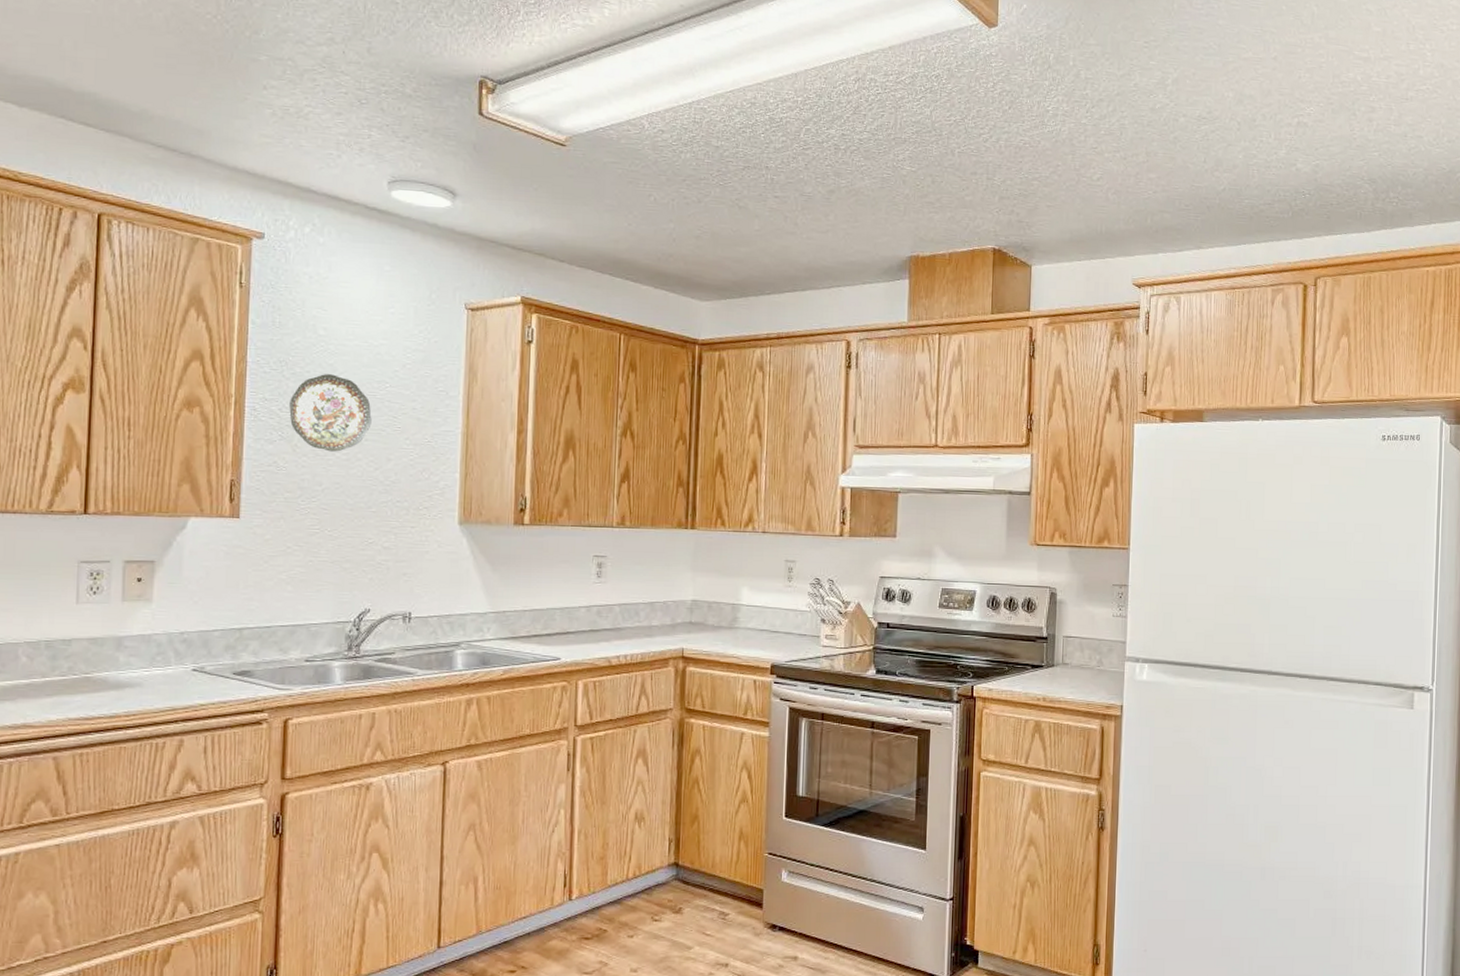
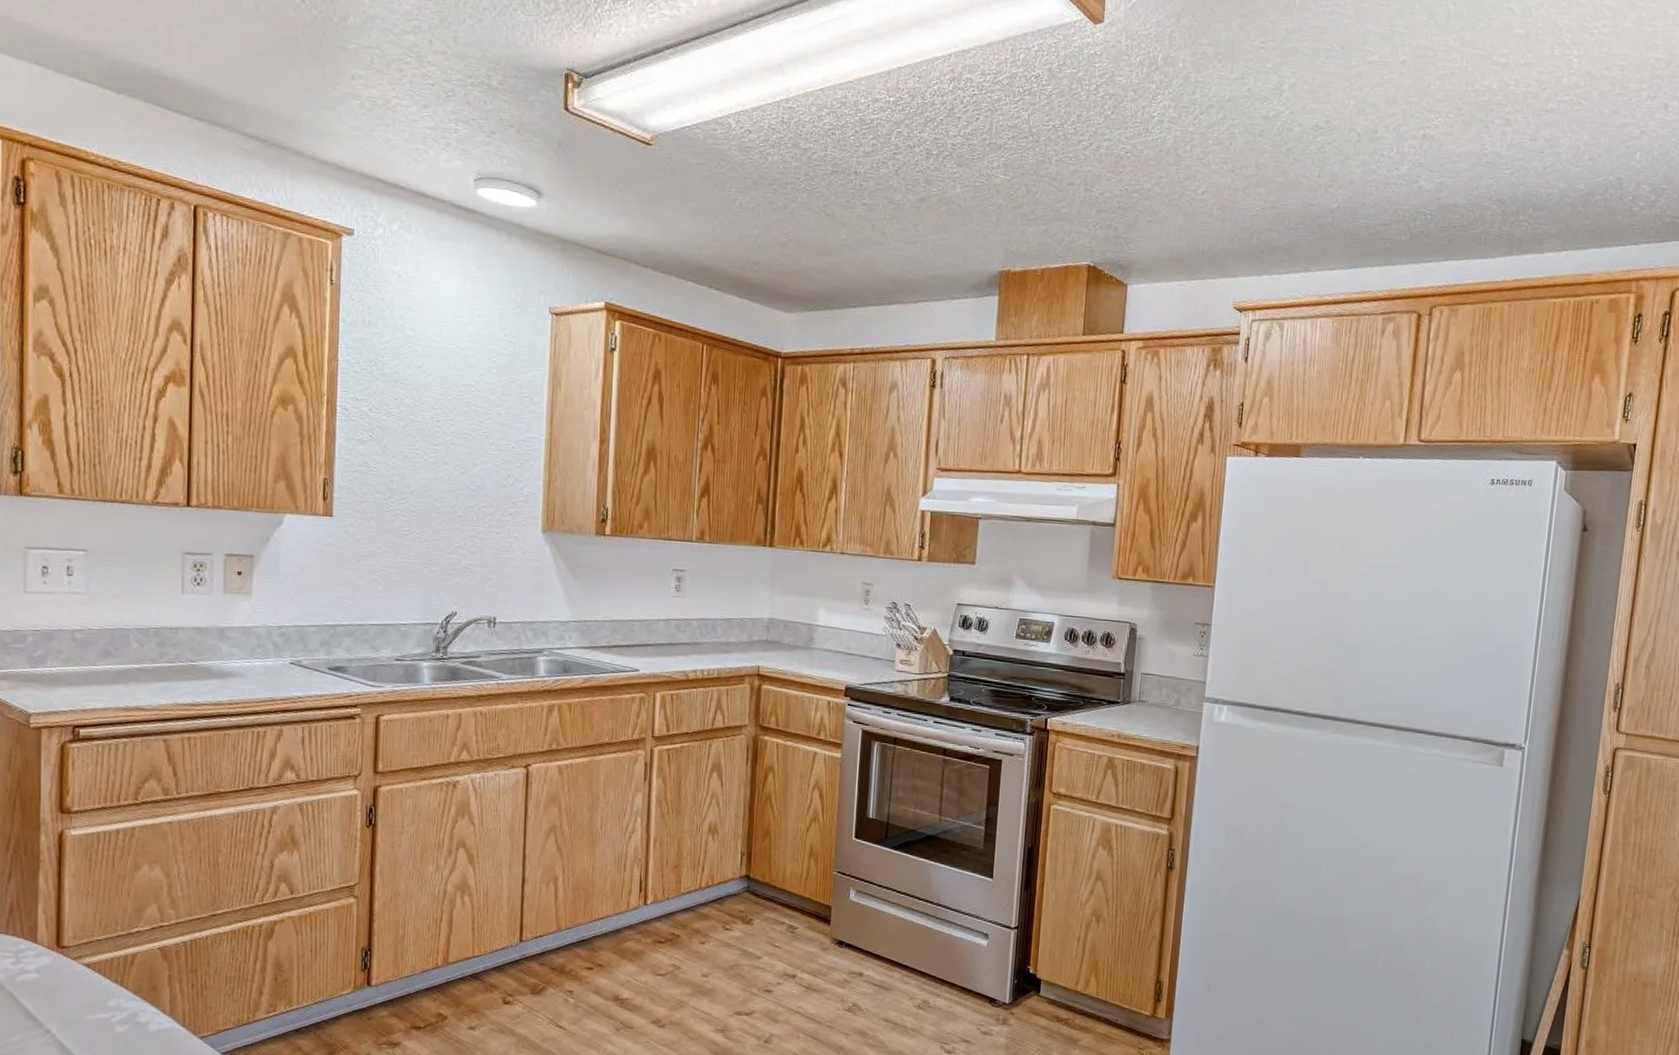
decorative plate: present [289,374,372,452] -> none [379,375,458,455]

